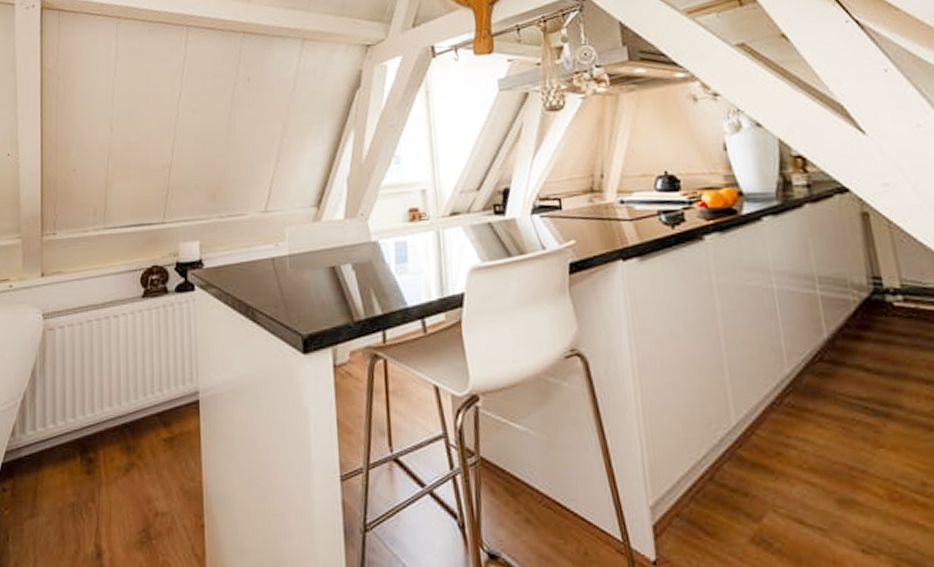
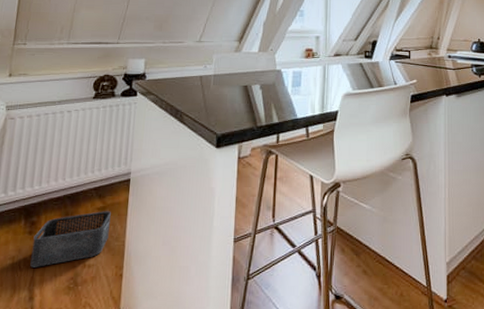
storage bin: none [93,443,181,516] -> present [30,211,111,267]

